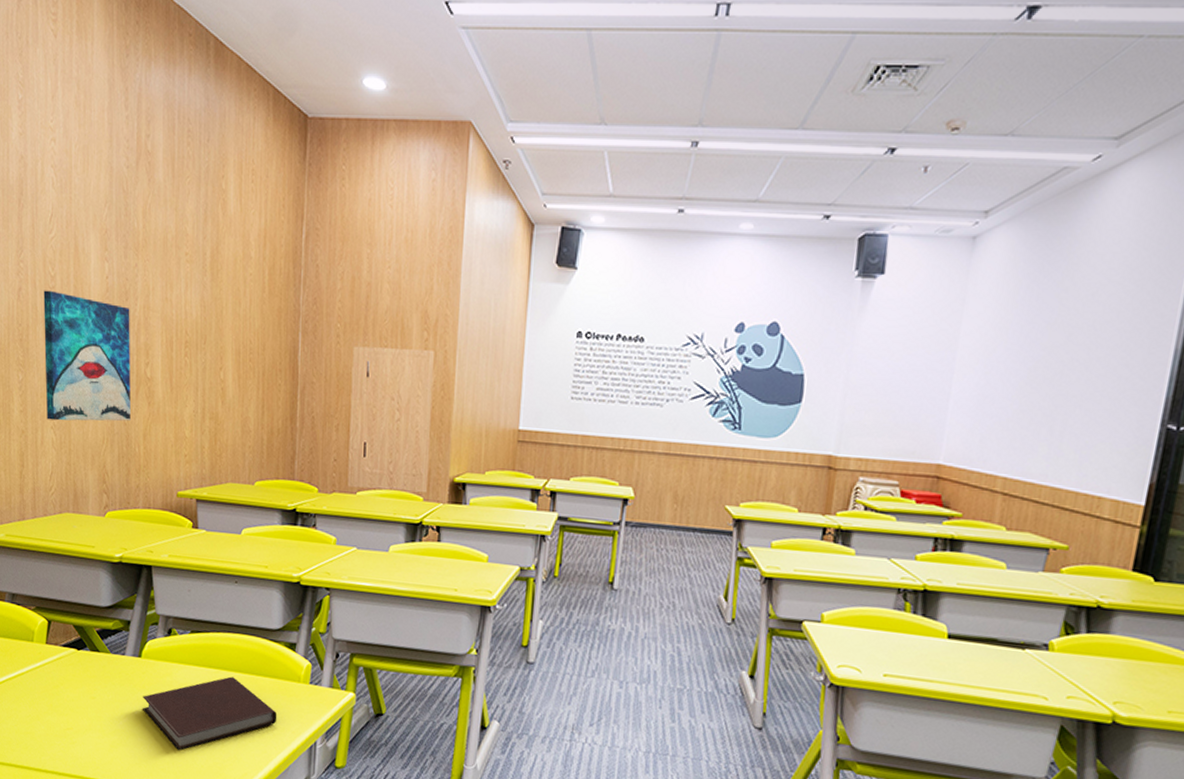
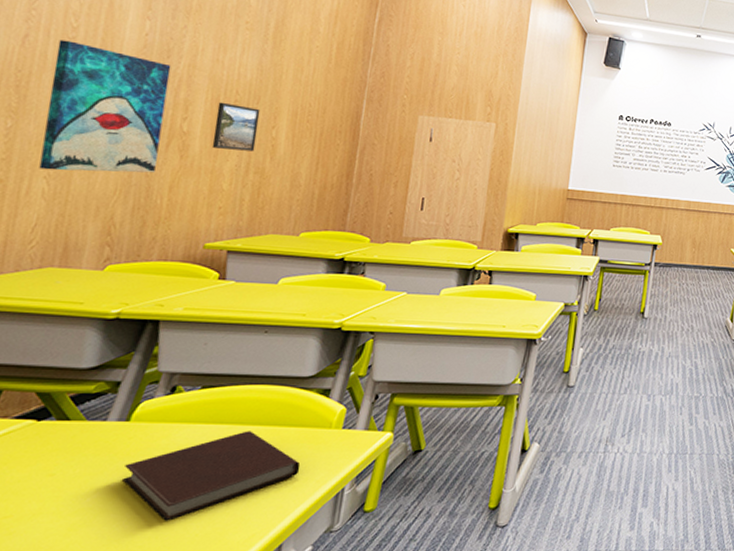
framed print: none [172,344,208,396] -> present [211,102,261,152]

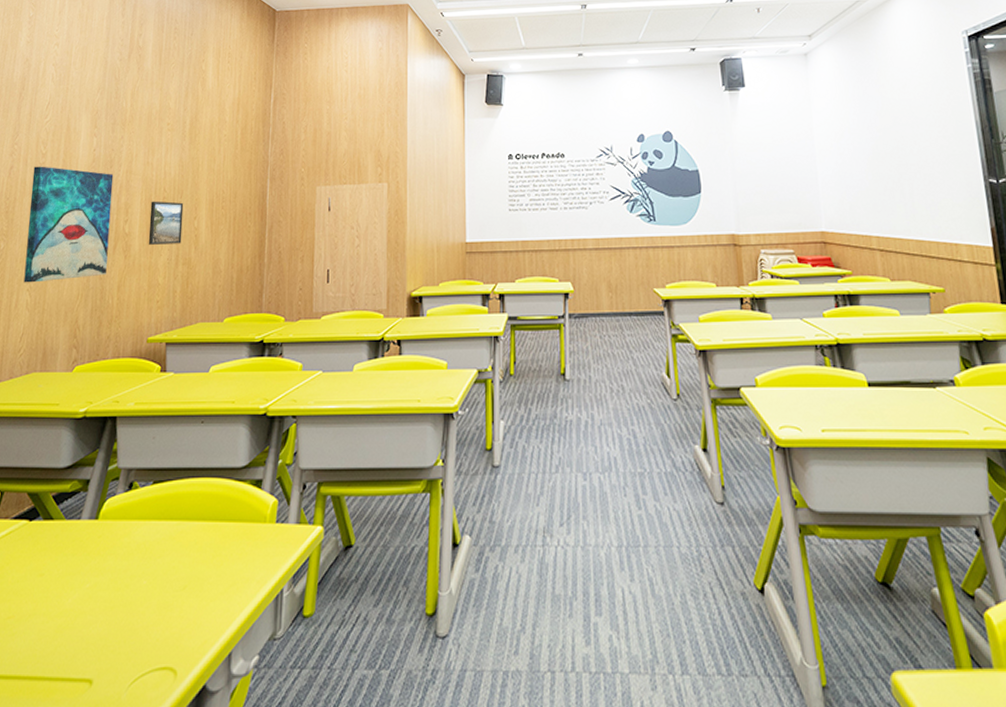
notebook: present [123,431,301,522] -> none [95,527,242,626]

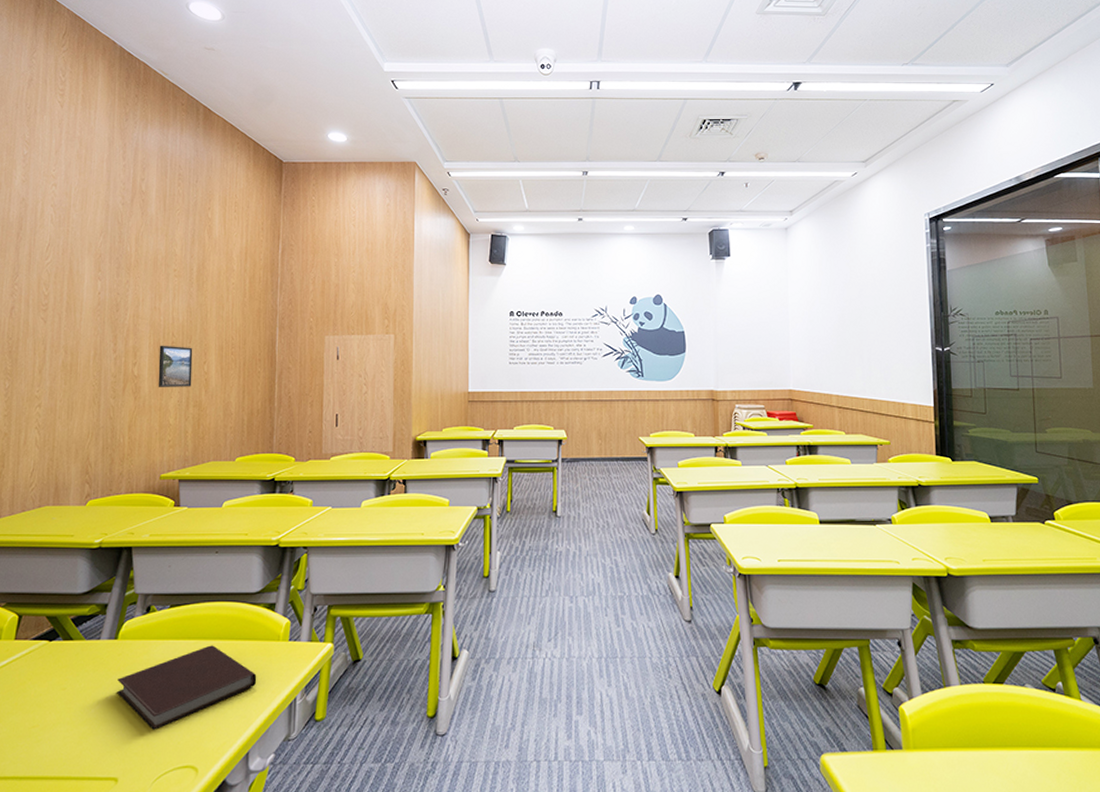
wall art: present [23,166,114,283] -> none [31,307,120,421]
notebook: none [95,527,242,626] -> present [117,645,257,731]

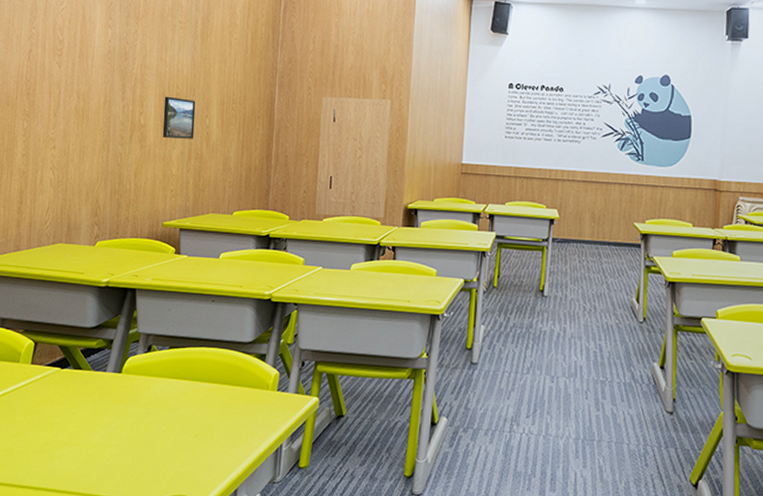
notebook: present [117,645,257,731] -> none [120,387,247,460]

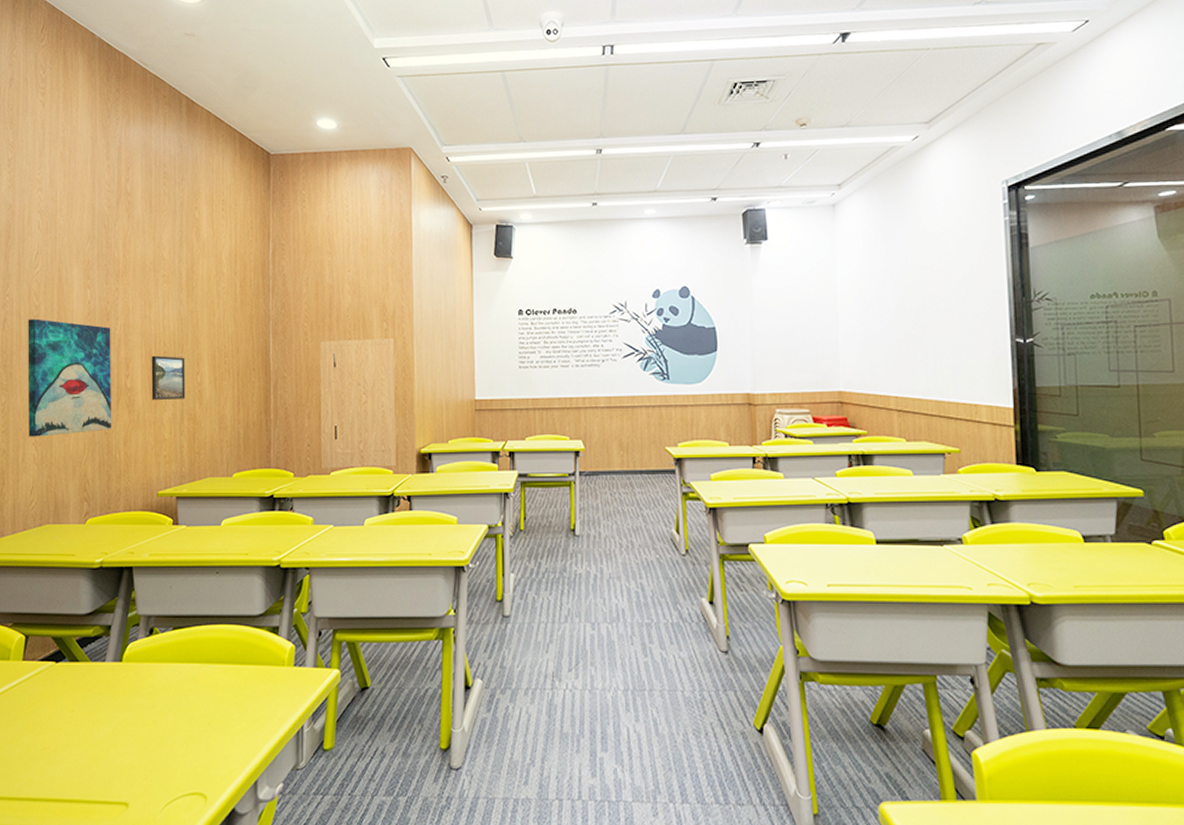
wall art: none [47,52,129,163] -> present [28,319,111,437]

